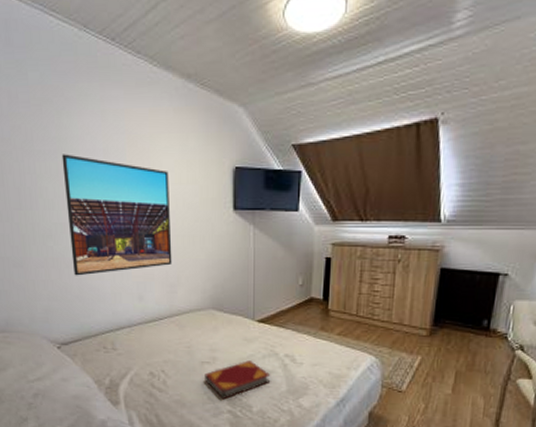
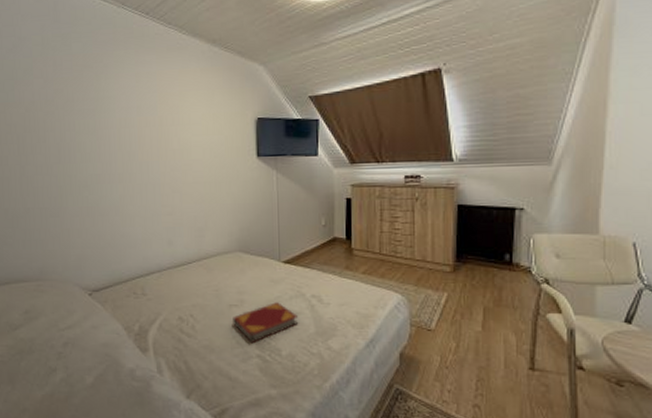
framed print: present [61,154,172,276] -> none [99,112,200,224]

